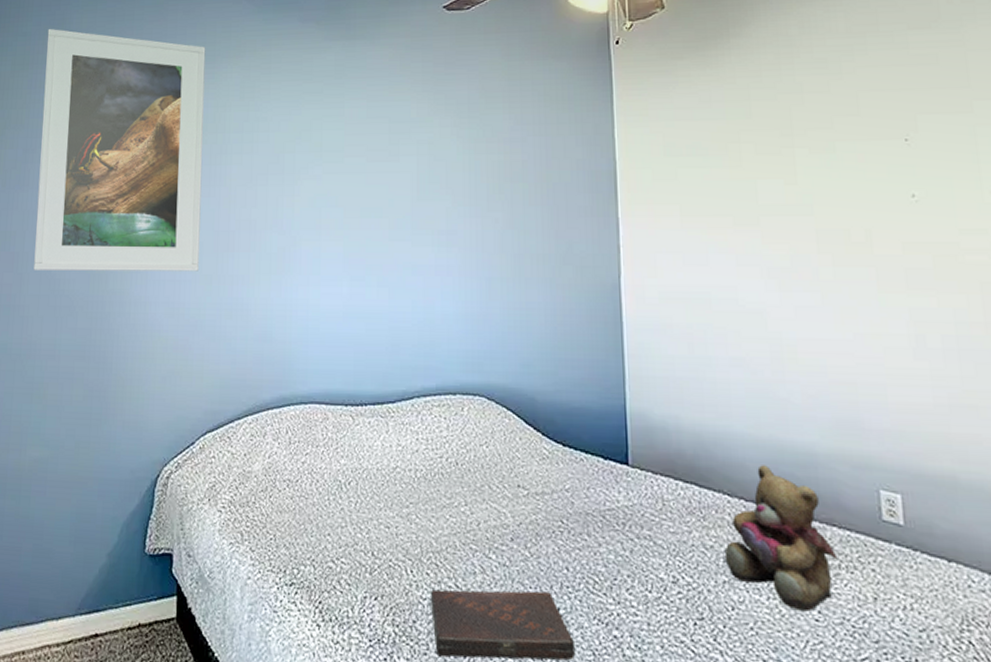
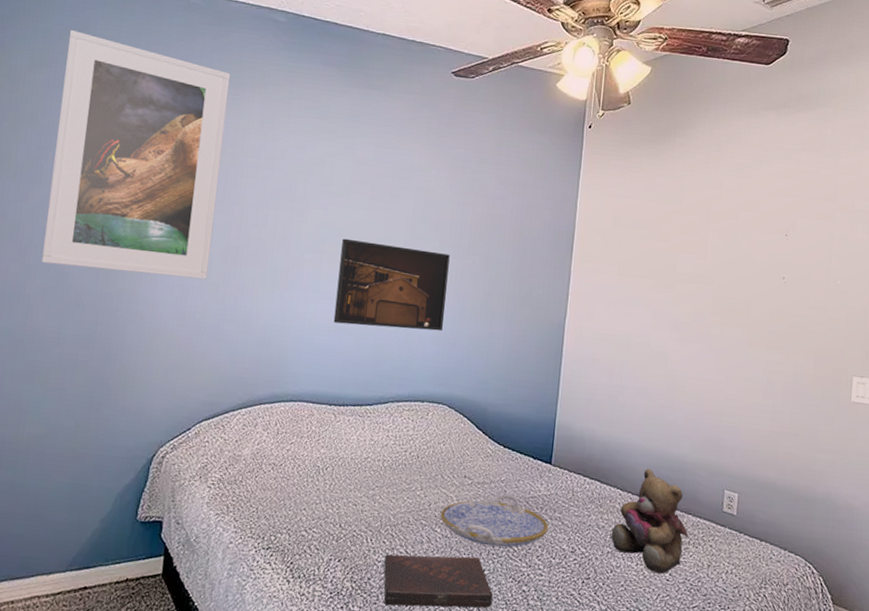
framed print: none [340,209,469,308] -> present [333,238,450,331]
serving tray: none [493,508,636,578] -> present [440,495,548,548]

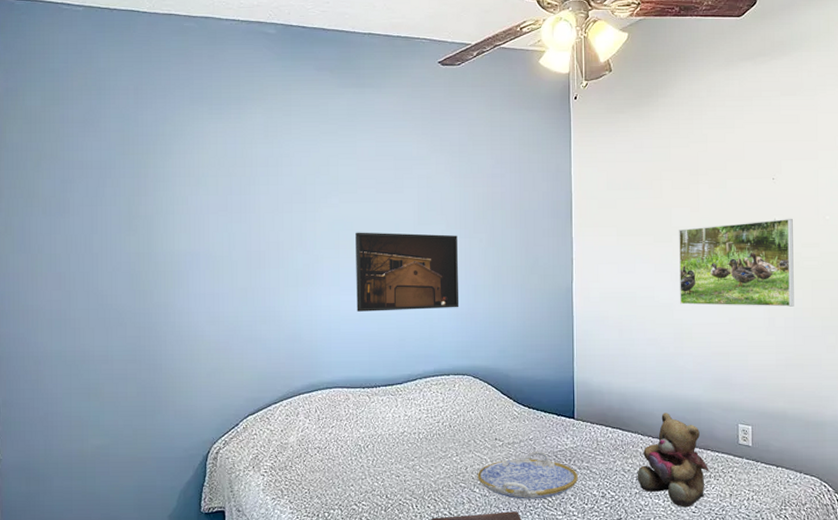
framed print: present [41,29,231,280] -> none [75,66,234,288]
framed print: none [676,276,802,372] -> present [679,218,794,307]

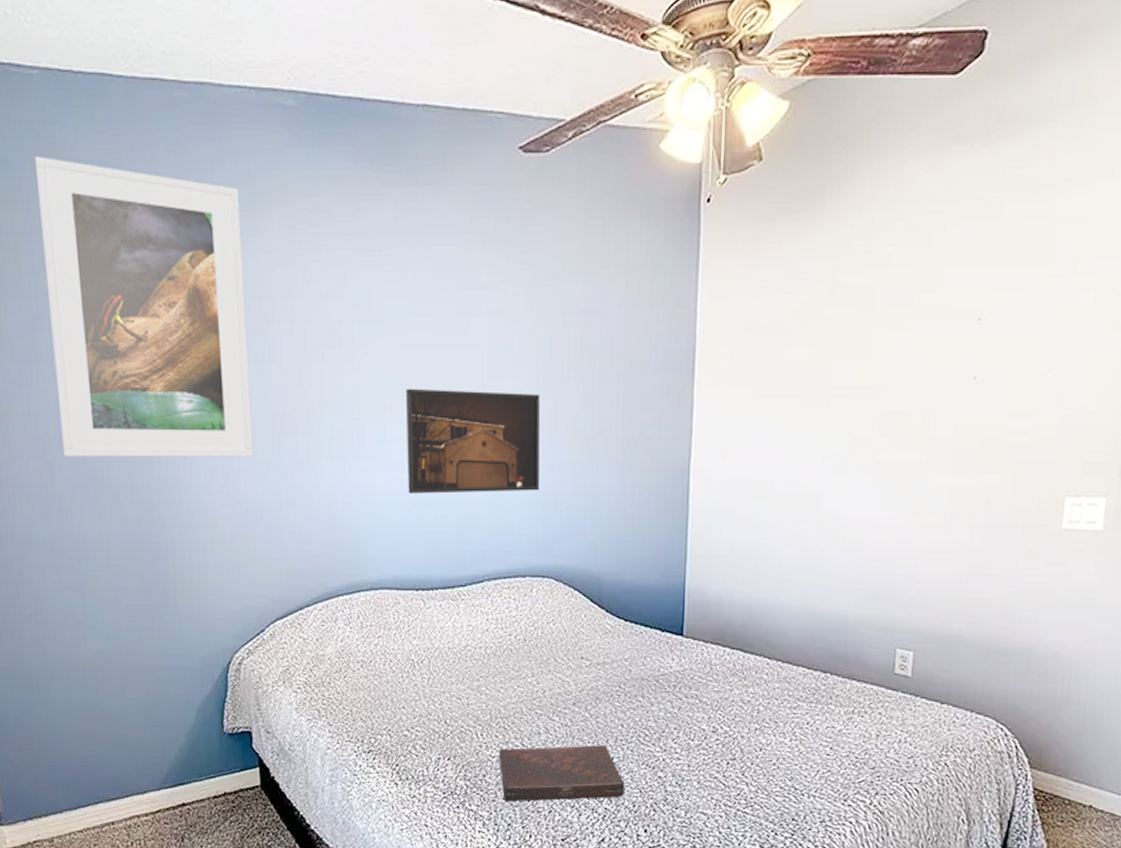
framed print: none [75,66,234,288] -> present [34,155,253,457]
serving tray: present [477,452,578,500] -> none [557,675,684,732]
teddy bear: present [637,413,710,507] -> none [758,631,853,749]
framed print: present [679,218,794,307] -> none [833,375,1000,498]

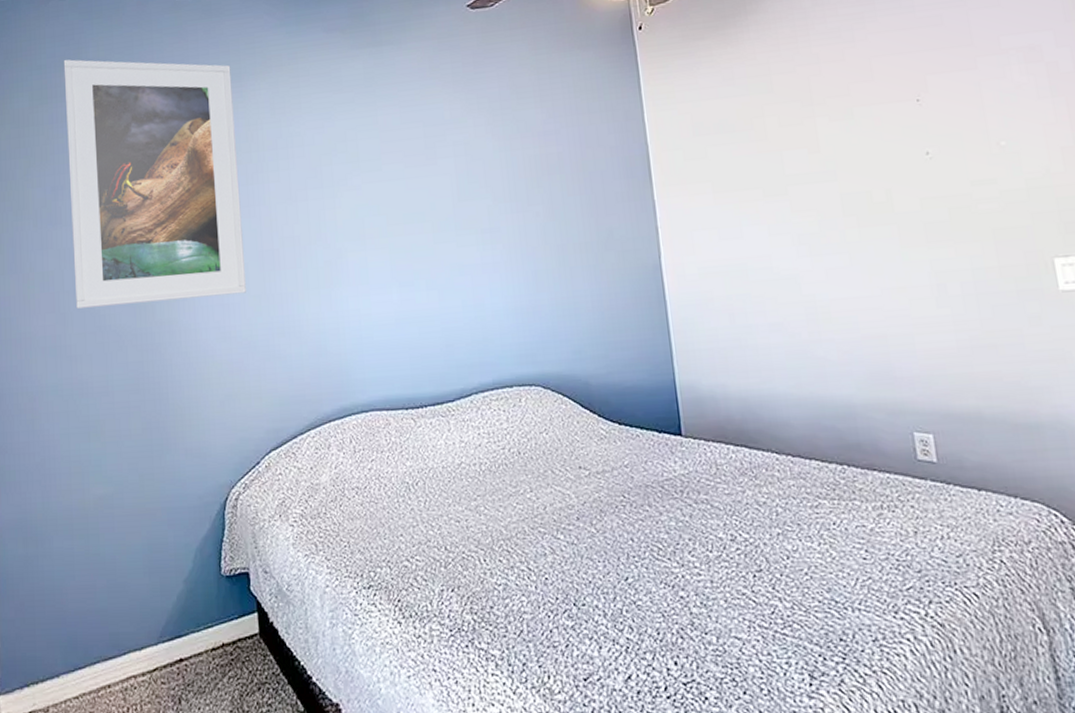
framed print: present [406,388,540,494] -> none [383,210,518,314]
book: present [499,745,624,801] -> none [505,564,646,636]

